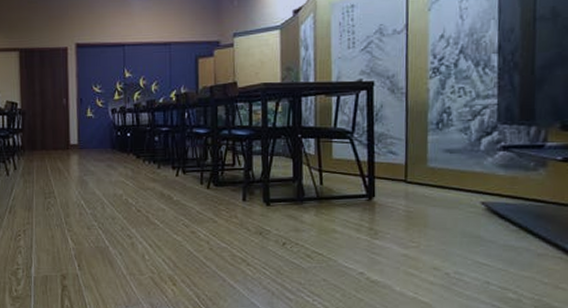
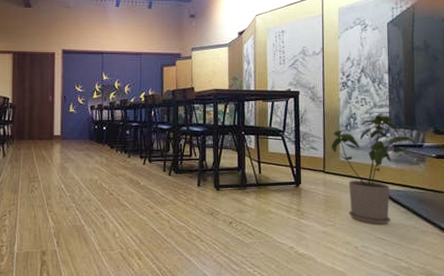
house plant: none [415,108,539,246] -> present [331,115,420,225]

